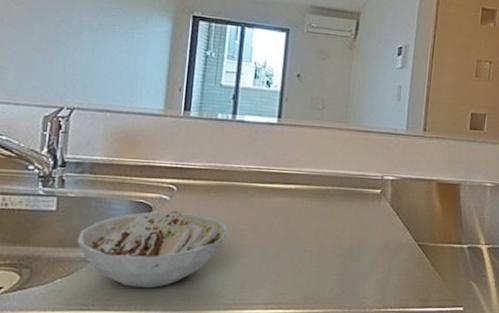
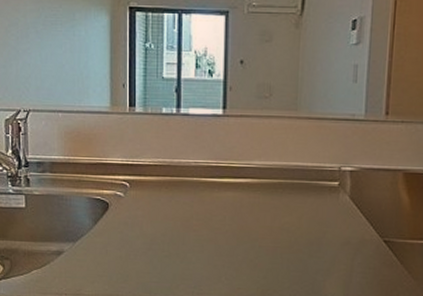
bowl: present [77,210,228,288] -> none [46,206,181,280]

